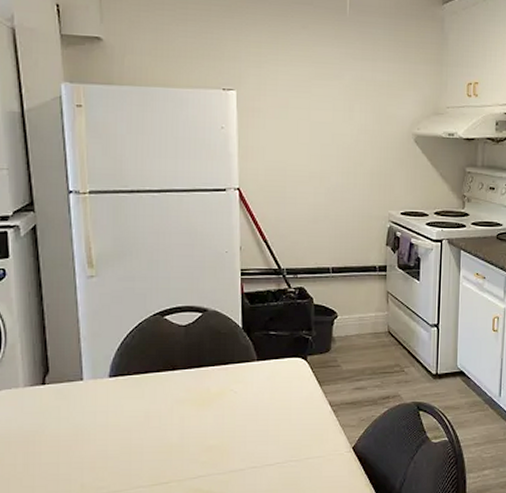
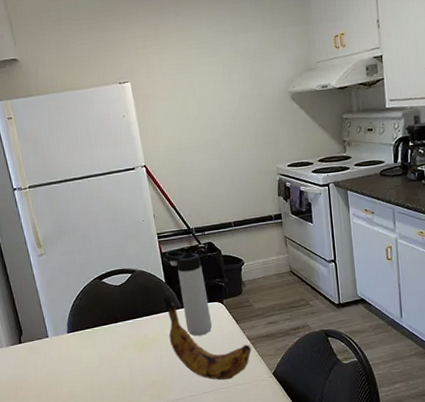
banana: none [235,345,332,452] -> present [162,296,252,381]
thermos bottle: none [247,291,291,396] -> present [165,250,213,336]

